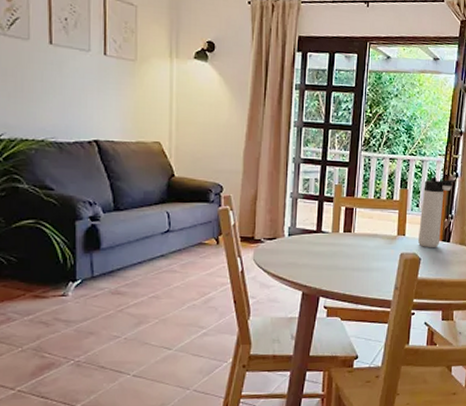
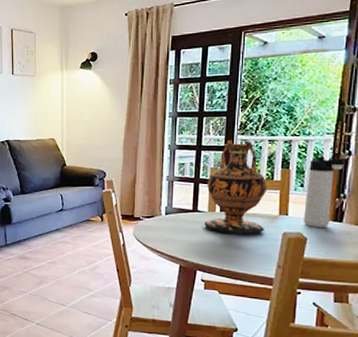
vase: none [328,155,388,256] -> present [204,139,268,234]

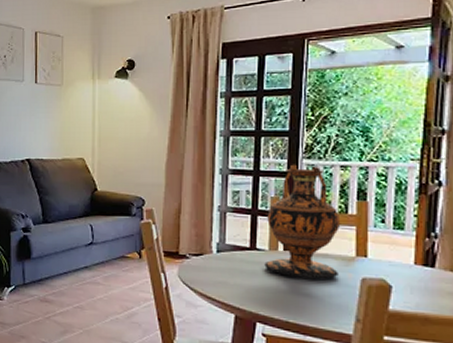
thermos bottle: present [303,156,347,228] -> none [385,186,437,275]

